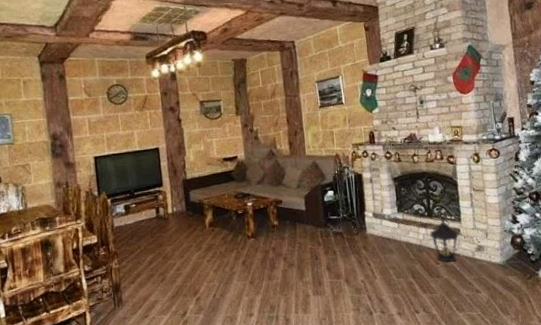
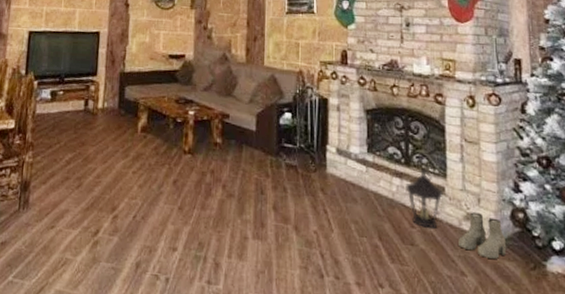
boots: none [473,243,509,277] -> present [459,212,507,260]

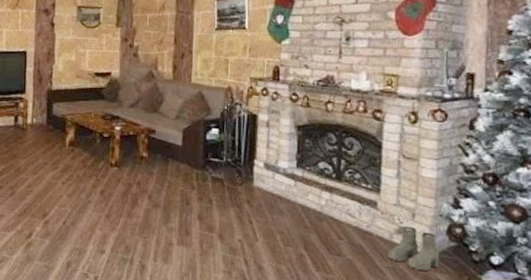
lantern: present [405,169,443,229] -> none [335,183,375,241]

